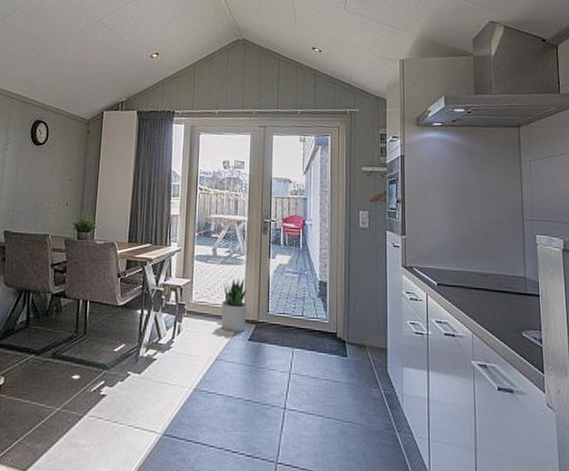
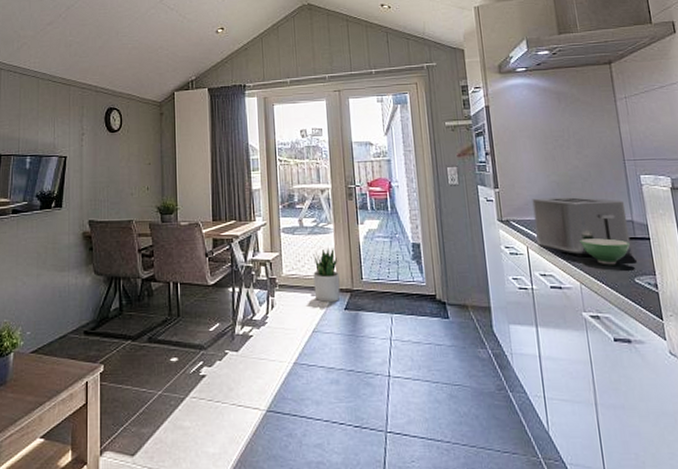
toaster: none [435,248,522,311] -> present [532,197,633,256]
bowl: none [475,290,521,318] -> present [579,238,630,265]

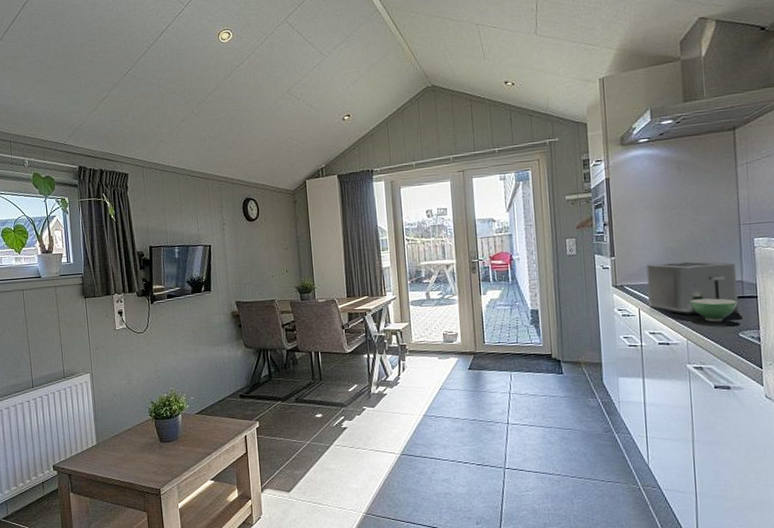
planter: present [313,246,341,303] -> none [439,315,465,365]

